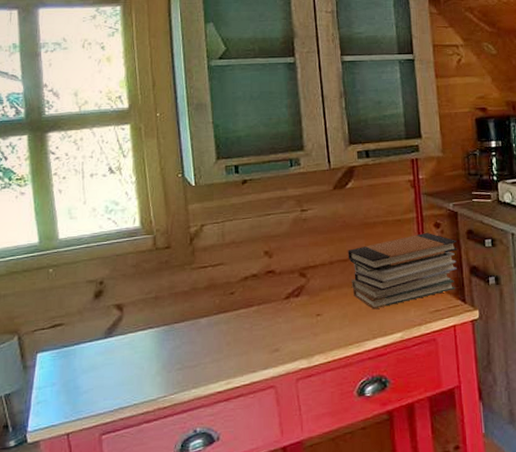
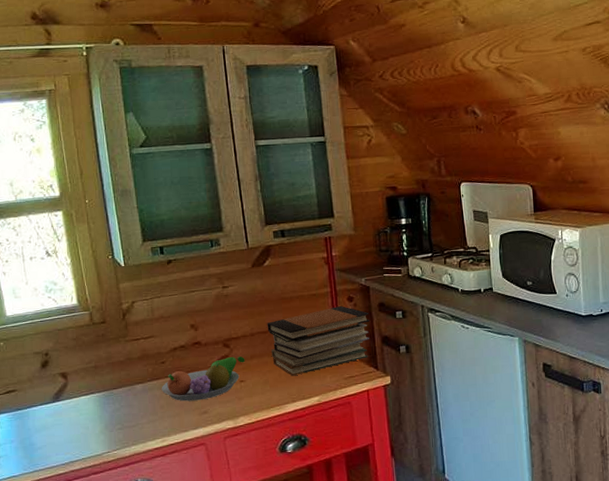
fruit bowl: none [228,287,323,338] -> present [161,356,245,402]

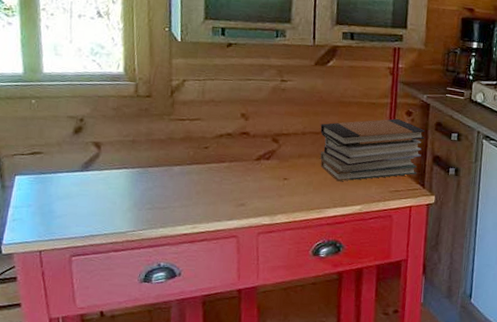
fruit bowl: present [161,356,245,402] -> none [200,152,292,192]

